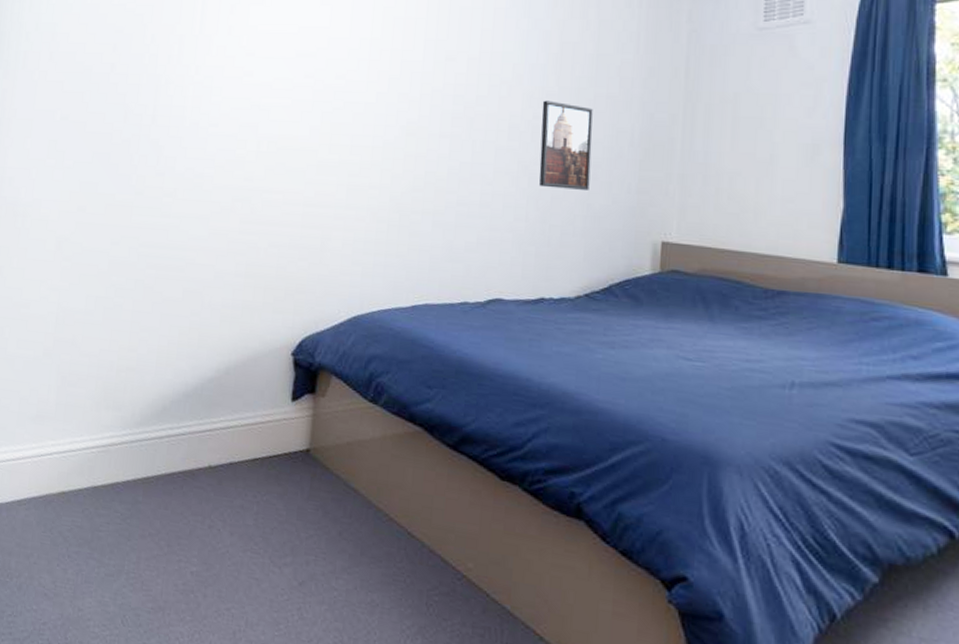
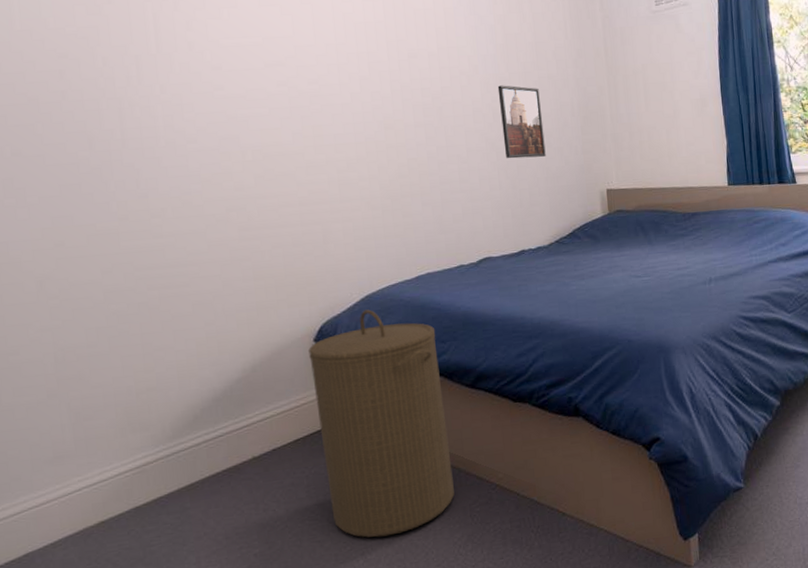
laundry hamper: none [276,332,423,599] -> present [309,309,454,538]

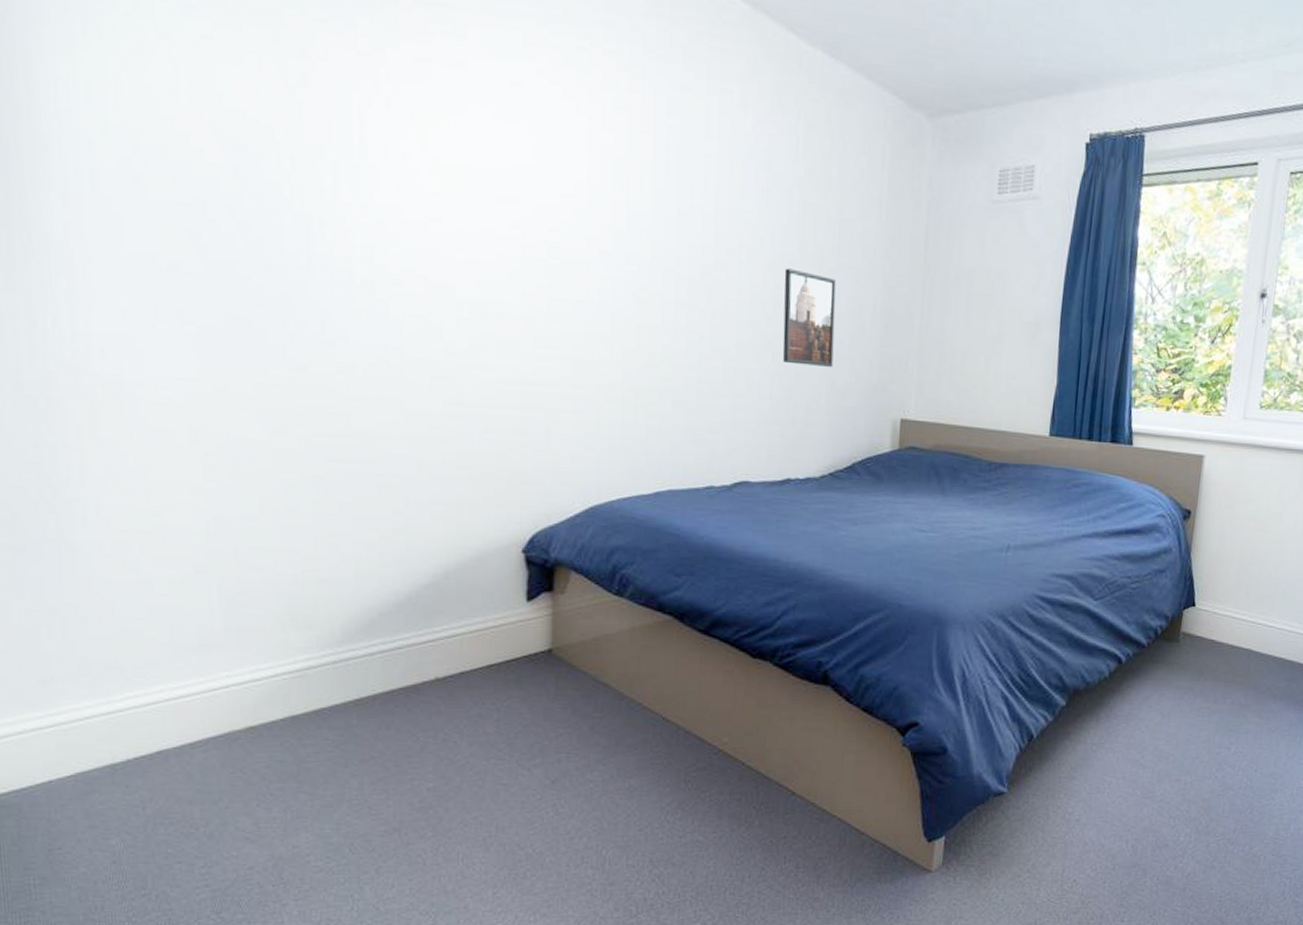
laundry hamper: present [309,309,454,538] -> none [515,523,670,790]

